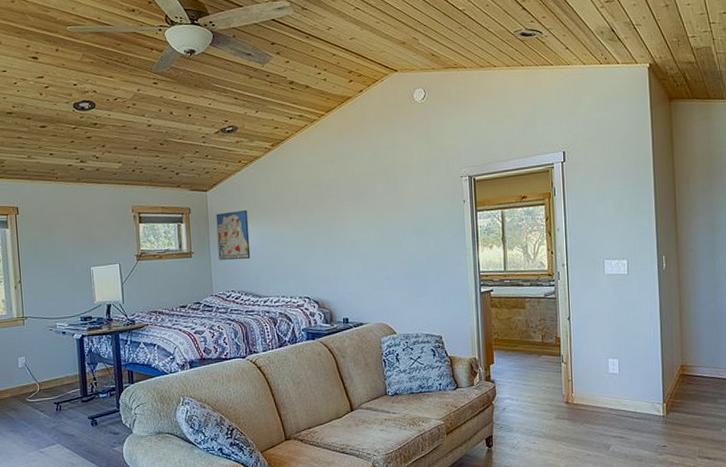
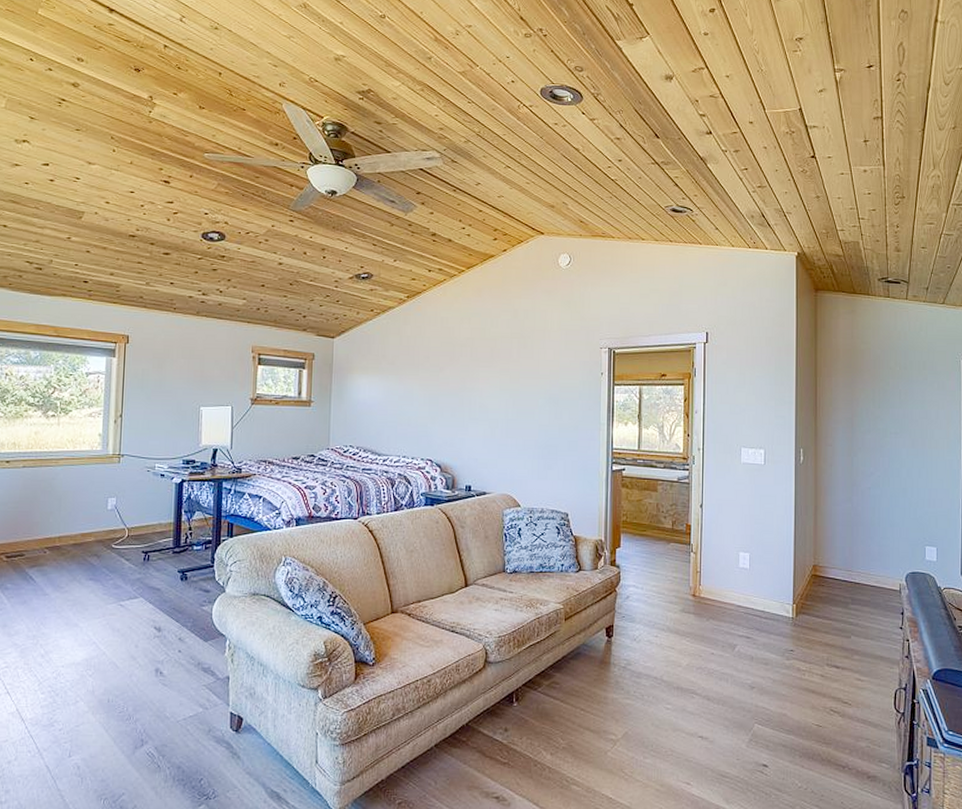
wall art: present [216,209,251,260] -> none [339,361,375,414]

